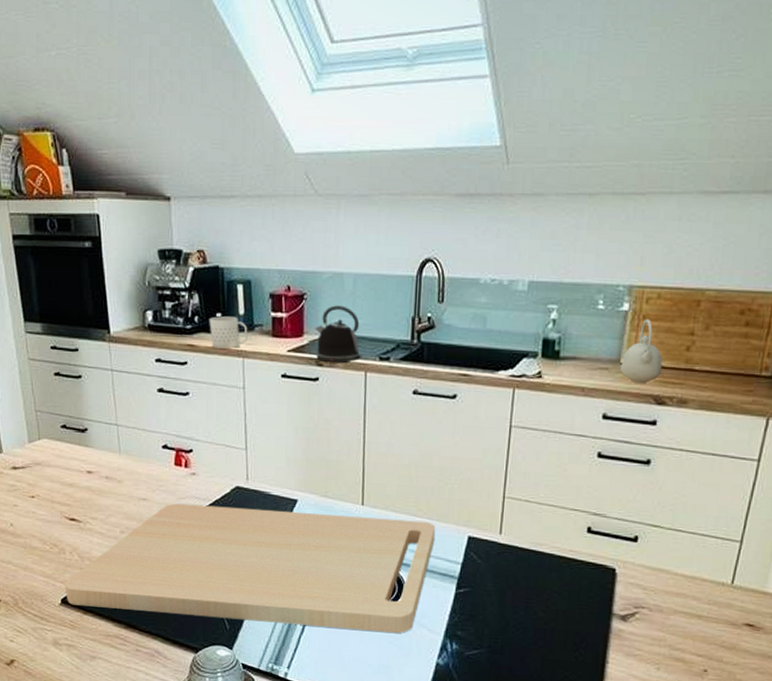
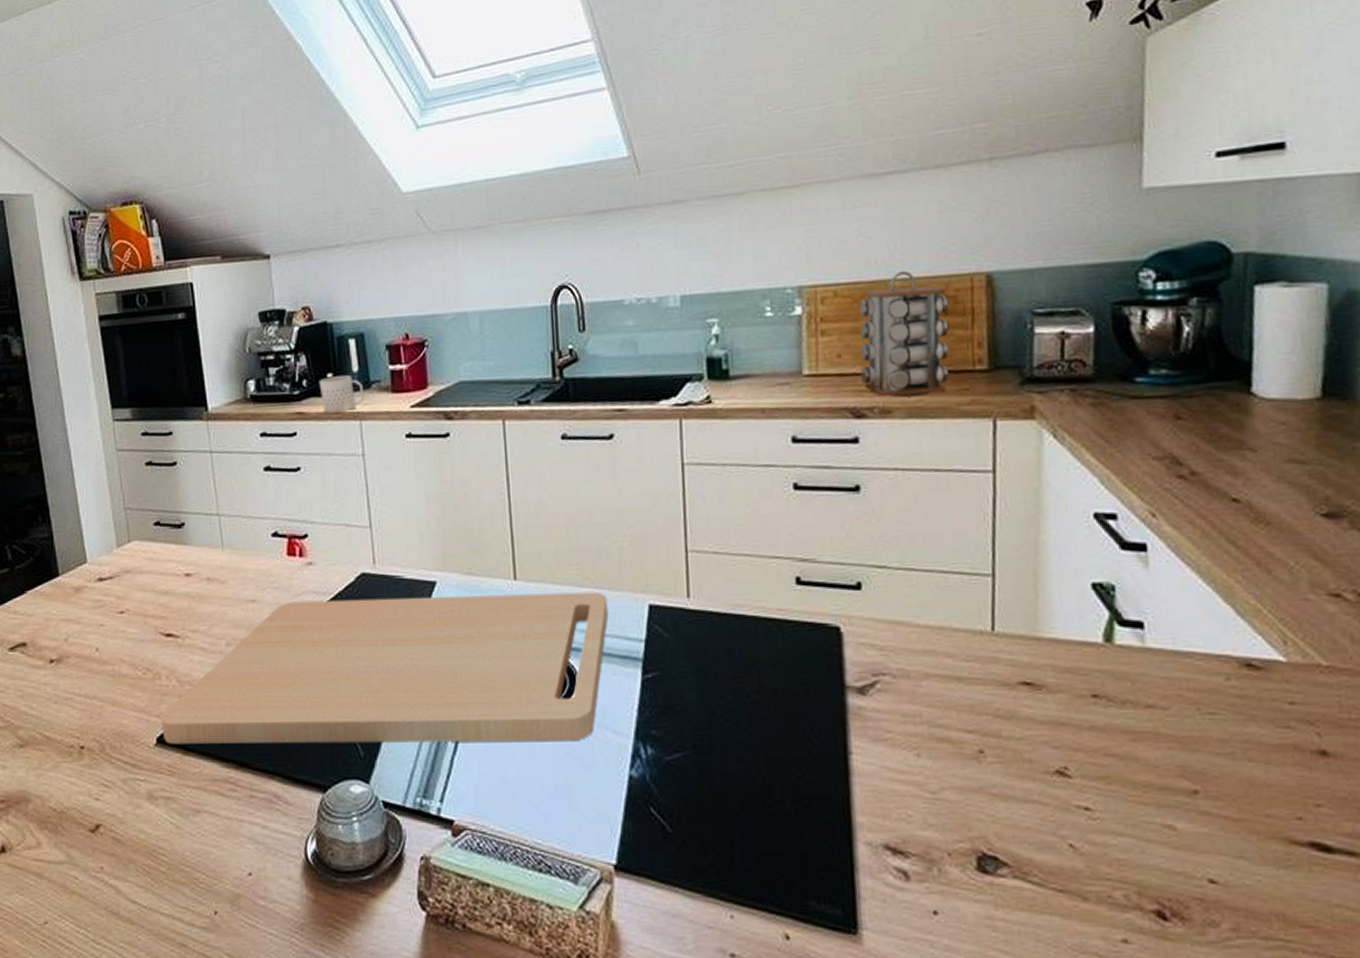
kettle: present [315,305,362,364] -> none [440,348,498,415]
teapot: present [619,318,663,383] -> none [803,321,854,396]
spice rack: none [667,283,752,392] -> present [859,270,949,398]

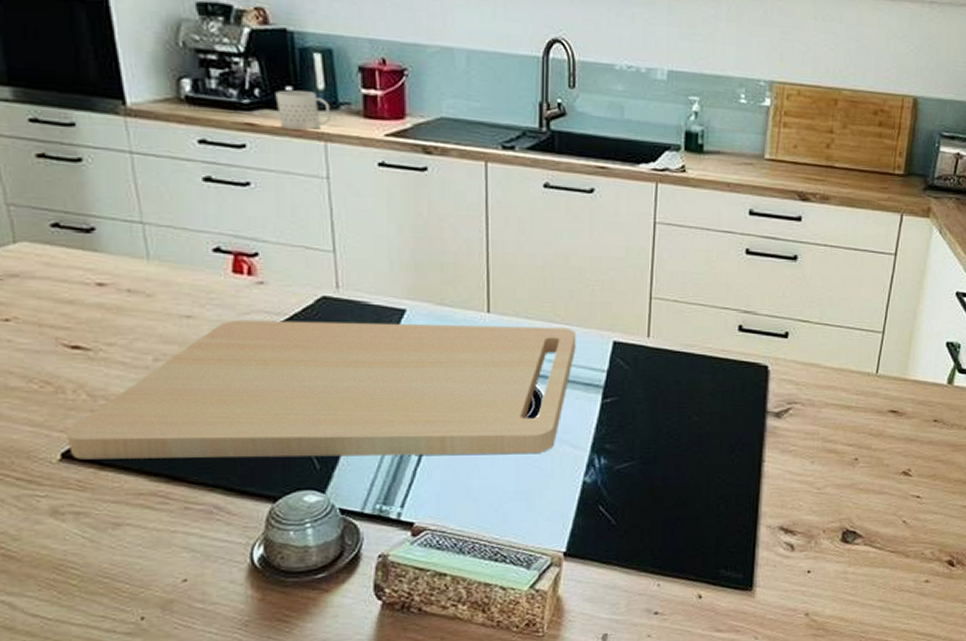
spice rack: present [859,270,949,398] -> none [809,83,884,189]

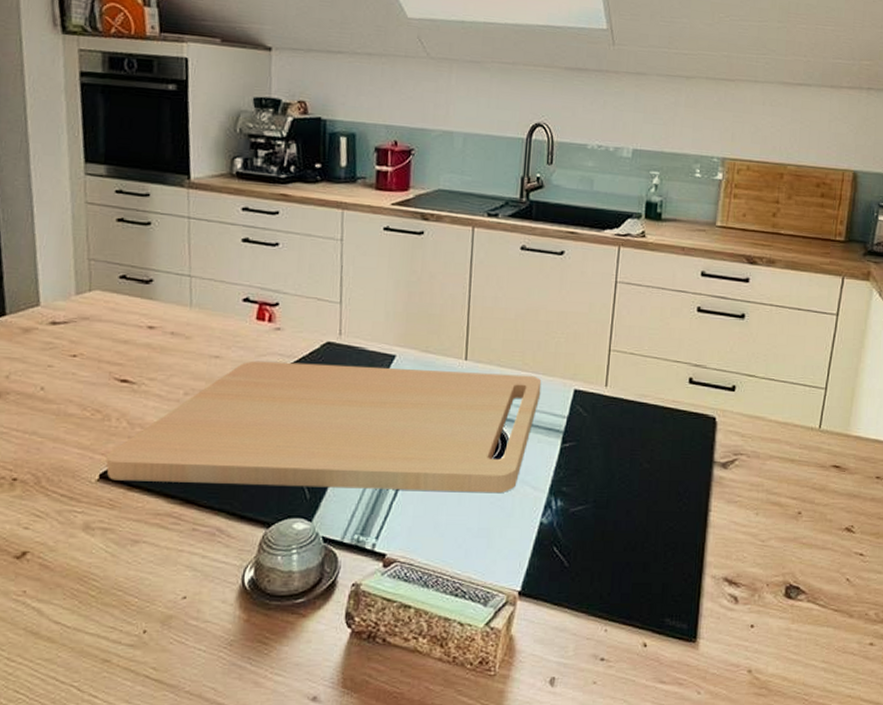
mug: present [275,90,331,131] -> none [306,167,350,201]

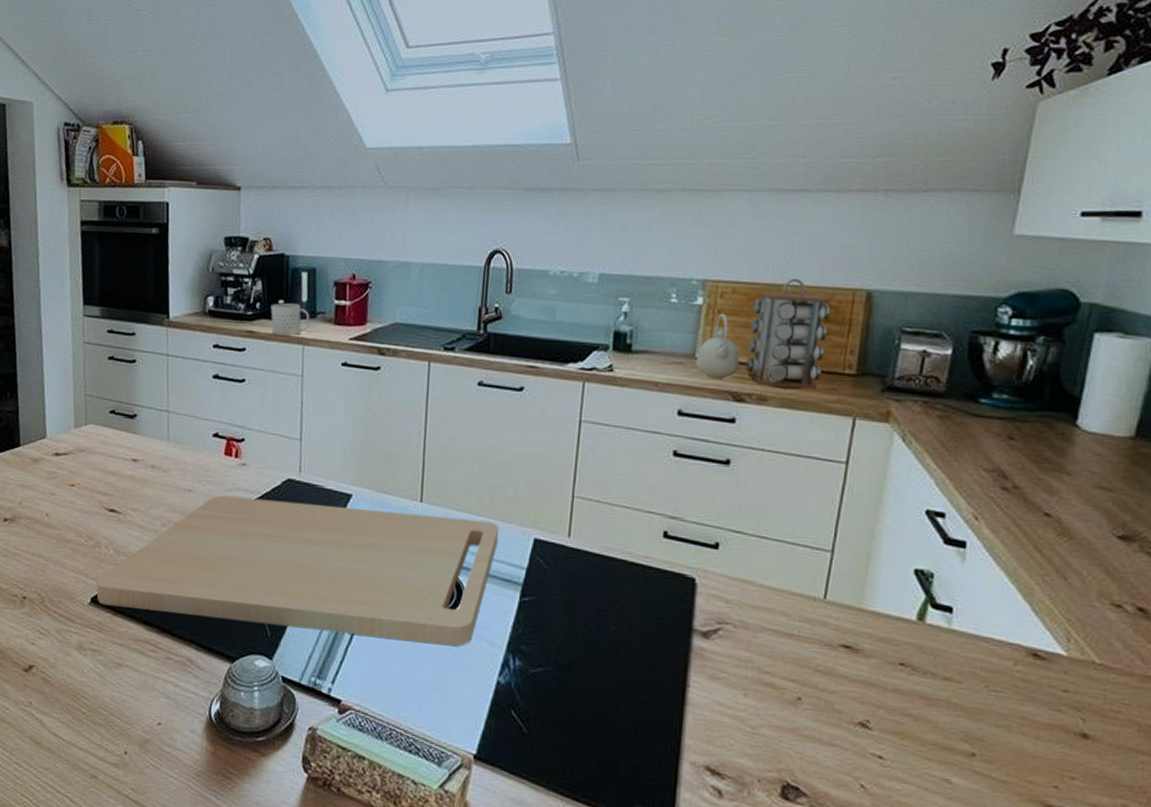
mug: none [306,167,350,201] -> present [270,303,310,337]
teapot: none [715,187,753,244] -> present [695,313,740,379]
spice rack: none [757,159,826,254] -> present [745,278,831,390]

